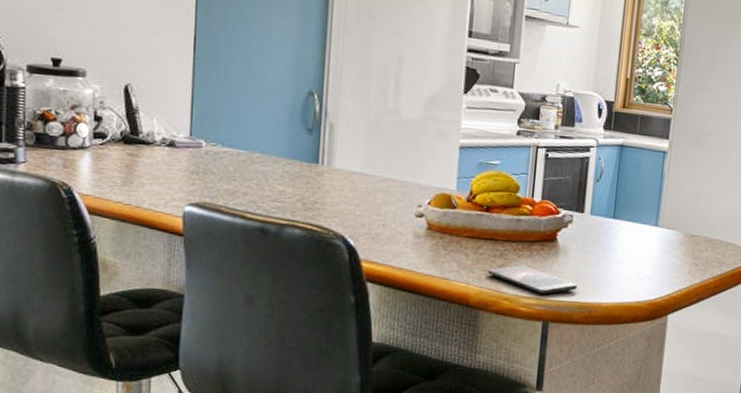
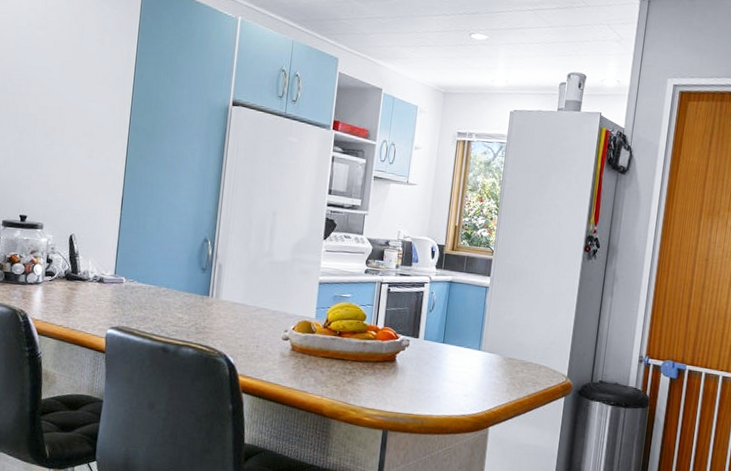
smartphone: present [487,265,578,295] -> none [338,381,412,408]

